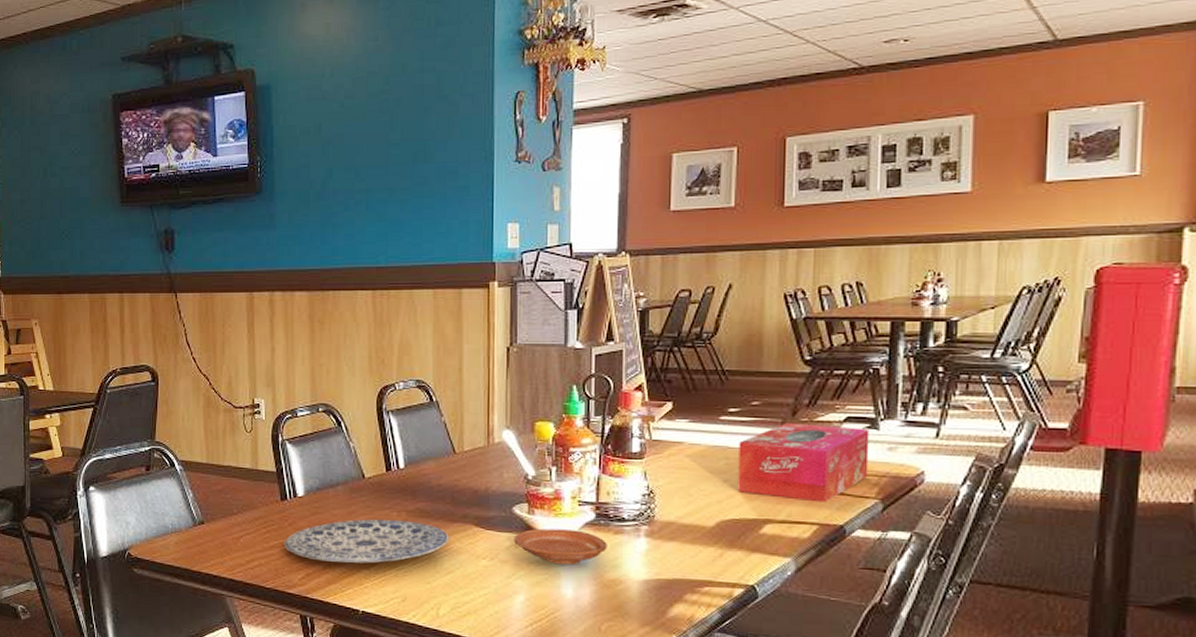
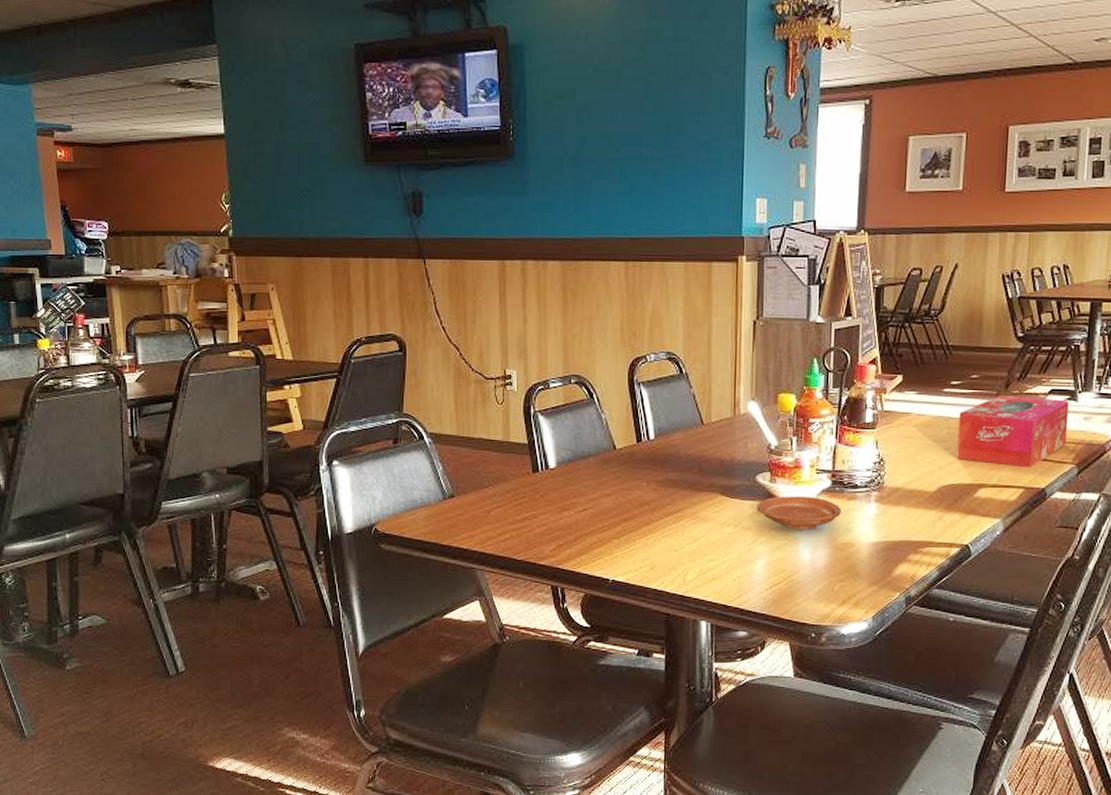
plate: present [284,519,449,564] -> none [535,489,696,533]

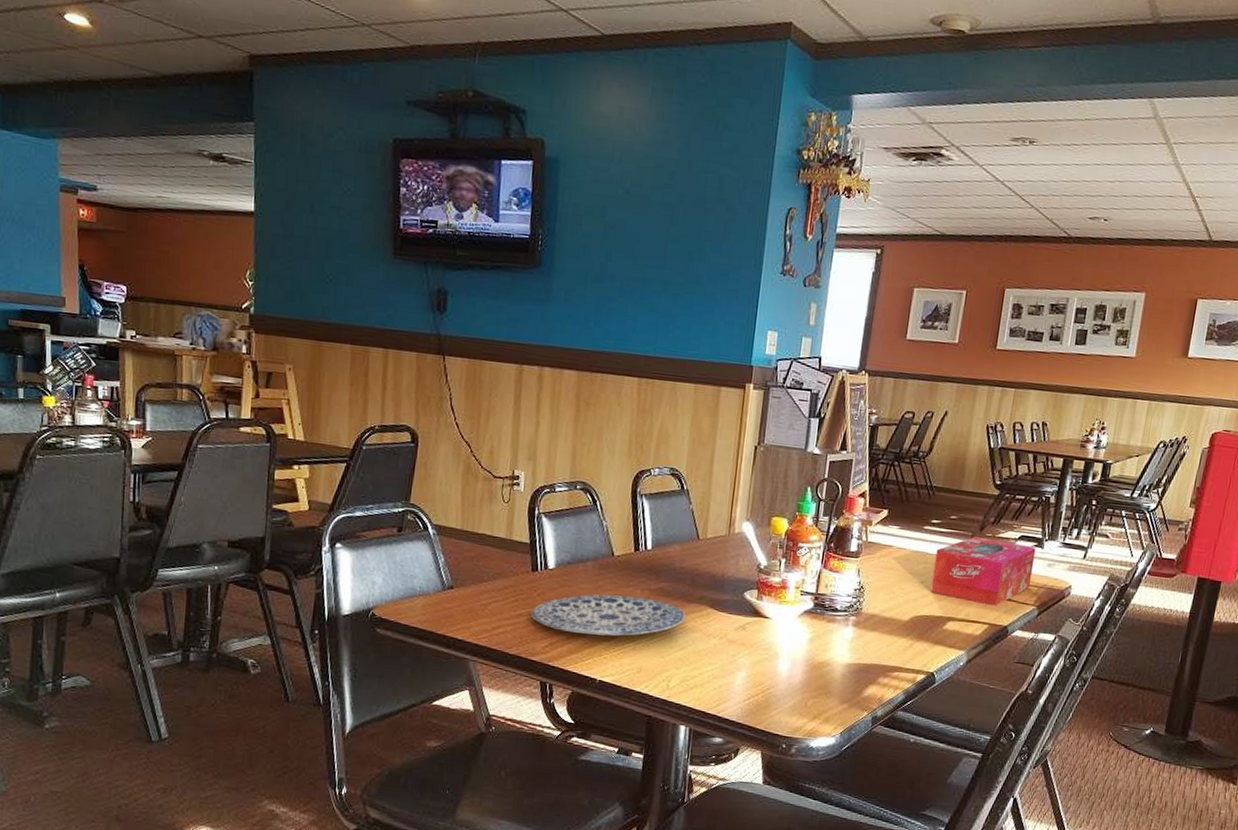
plate: none [535,489,696,533] -> present [531,594,686,637]
plate: present [757,496,841,530] -> none [742,613,821,648]

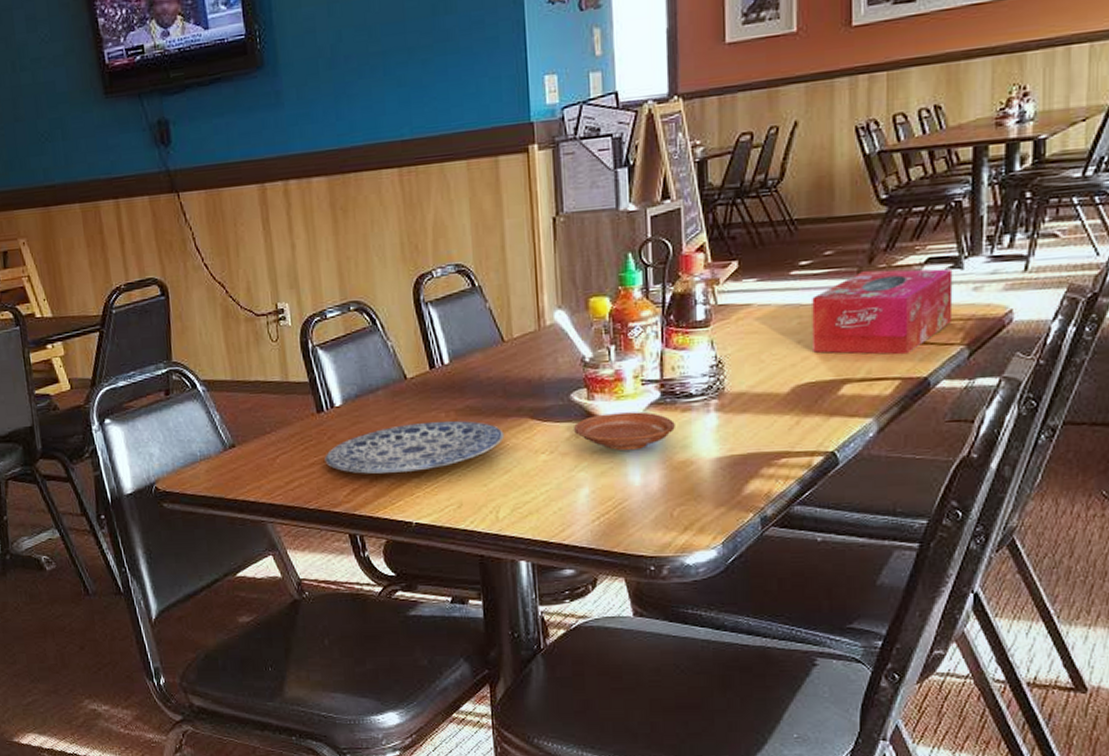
plate: none [742,613,821,648] -> present [574,411,675,451]

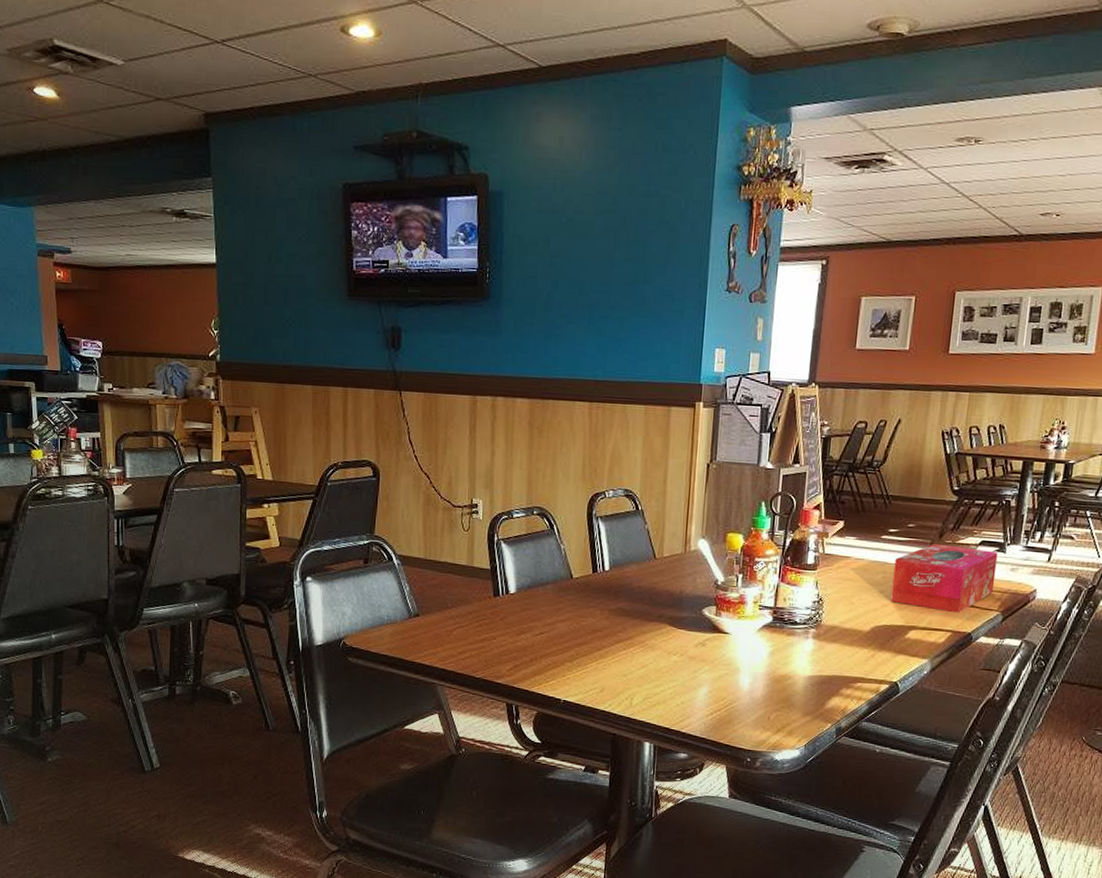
plate: present [324,420,504,474] -> none [494,616,646,657]
plate: present [574,411,675,451] -> none [702,629,781,662]

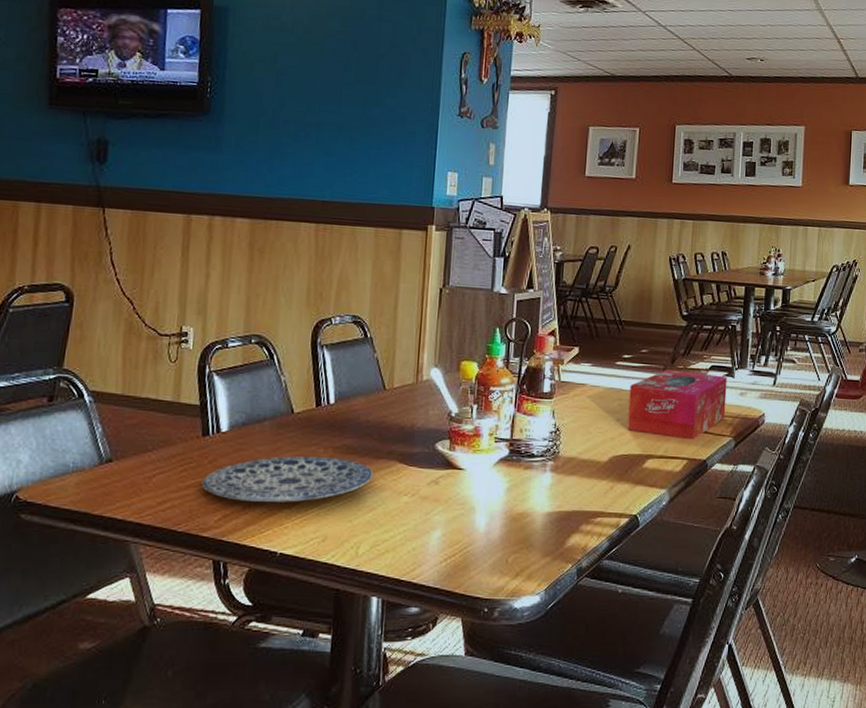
plate: none [494,616,646,657] -> present [201,455,374,503]

